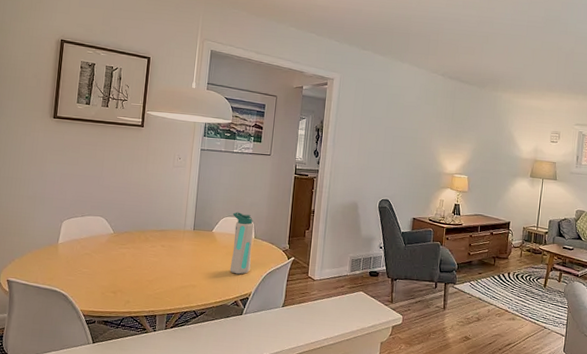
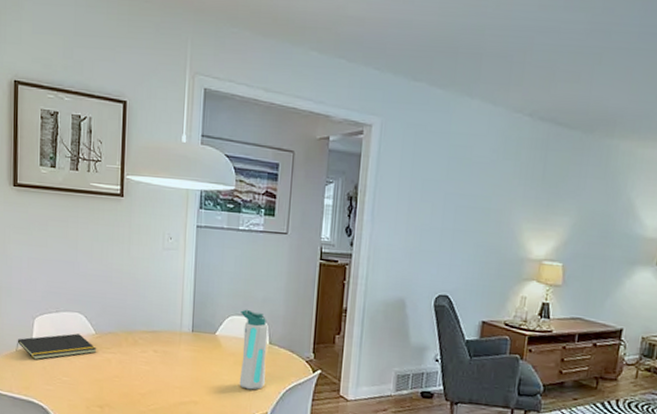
notepad: none [44,233,114,256] -> present [16,333,97,360]

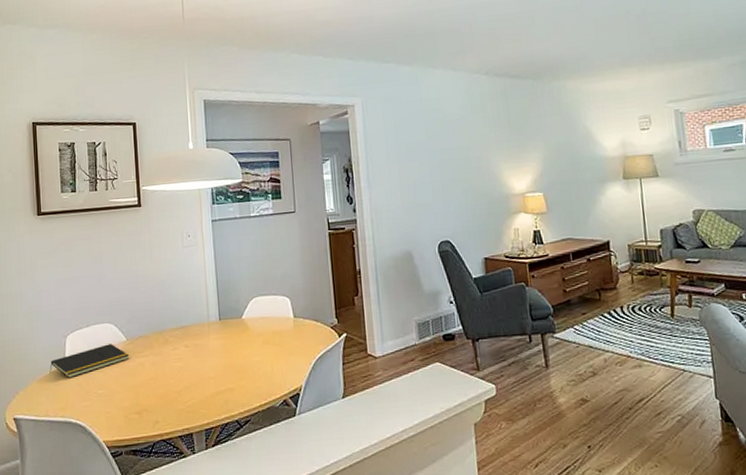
water bottle: present [239,309,268,390] -> none [263,288,296,366]

